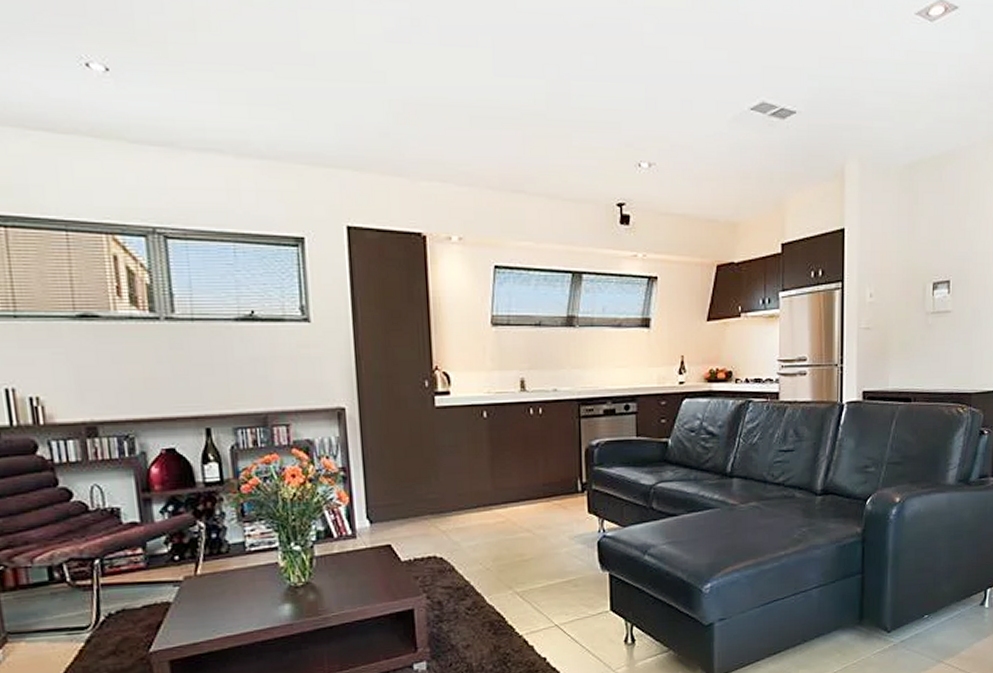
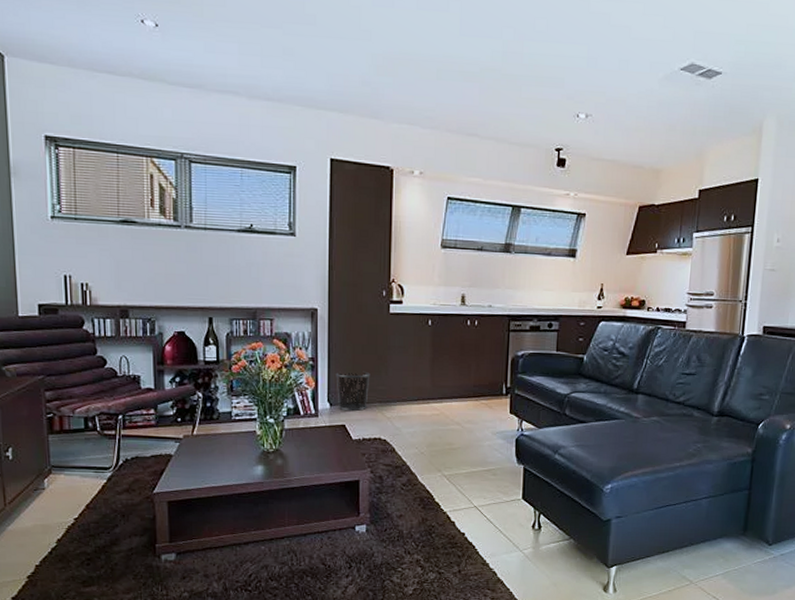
trash can: none [374,478,417,528] -> present [336,371,370,412]

